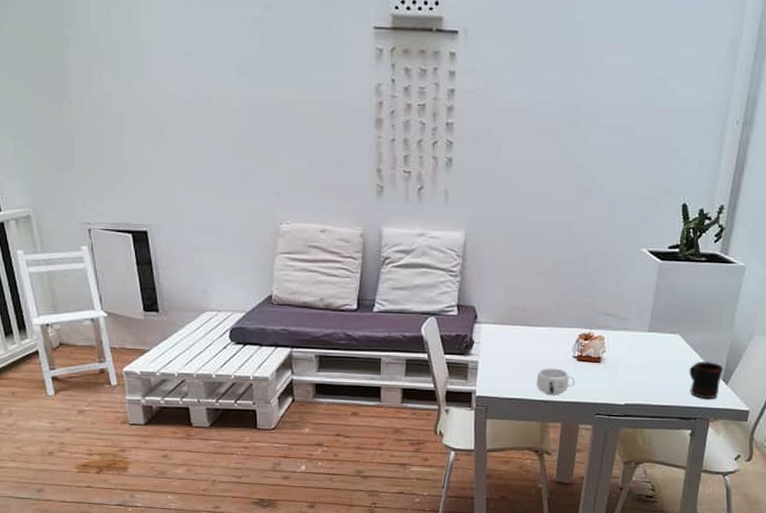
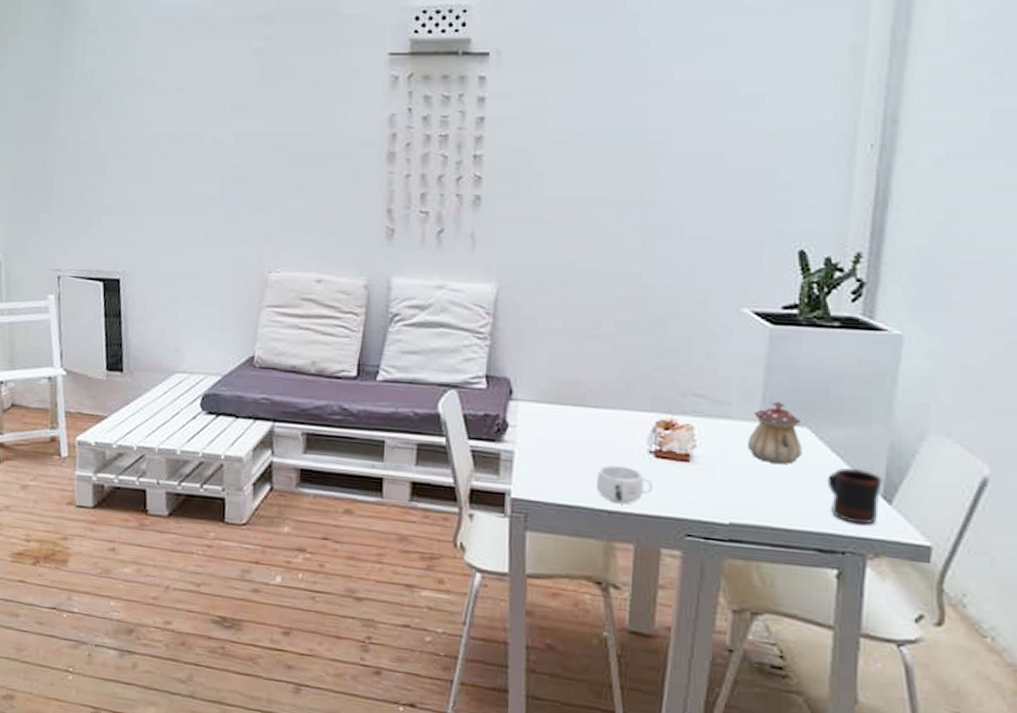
teapot: none [640,317,675,361] -> present [748,401,802,464]

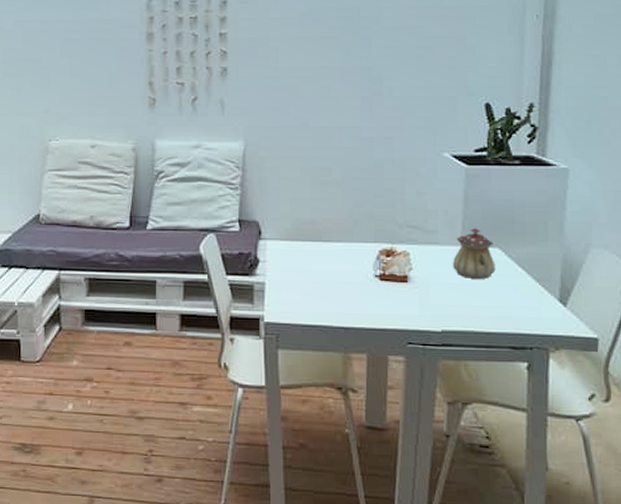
mug: present [597,465,653,505] -> none [334,289,380,321]
mug: present [827,468,883,525] -> none [516,278,559,325]

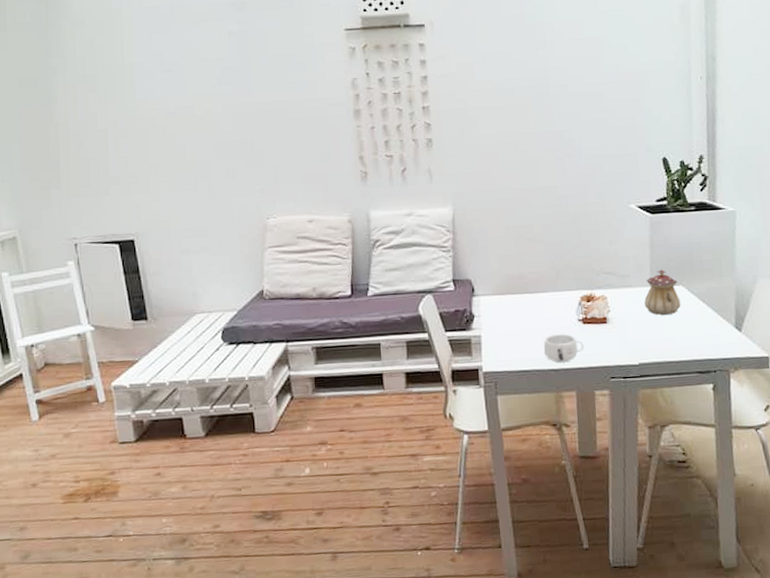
mug: none [334,289,380,321] -> present [544,334,584,363]

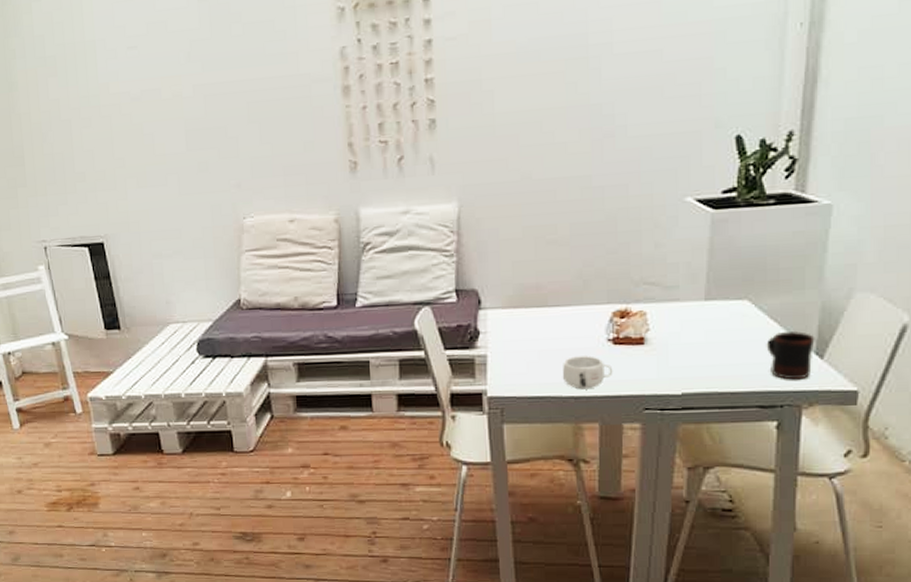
teapot: present [644,270,681,315] -> none [695,280,744,336]
mug: none [699,309,734,350] -> present [766,330,815,380]

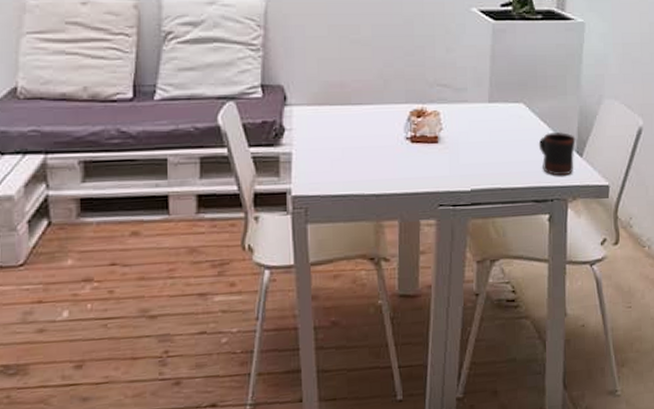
mug: present [563,356,613,390] -> none [365,153,411,187]

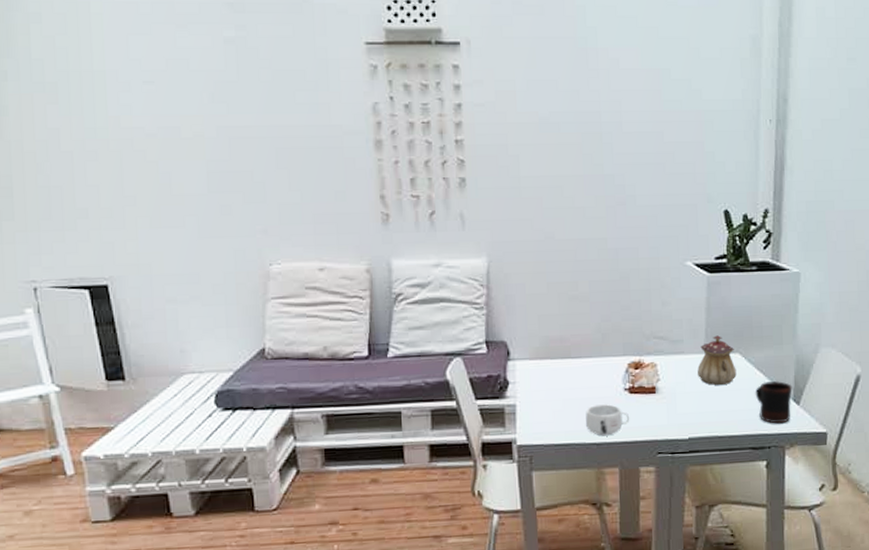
mug: none [365,153,411,187] -> present [586,404,630,437]
teapot: none [481,84,520,135] -> present [697,335,737,385]

